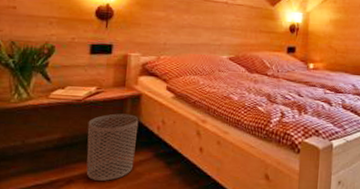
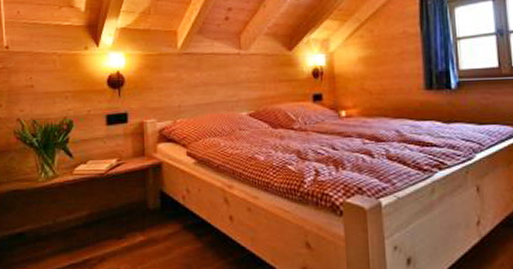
waste bin: present [86,113,139,181] -> none [113,185,163,257]

